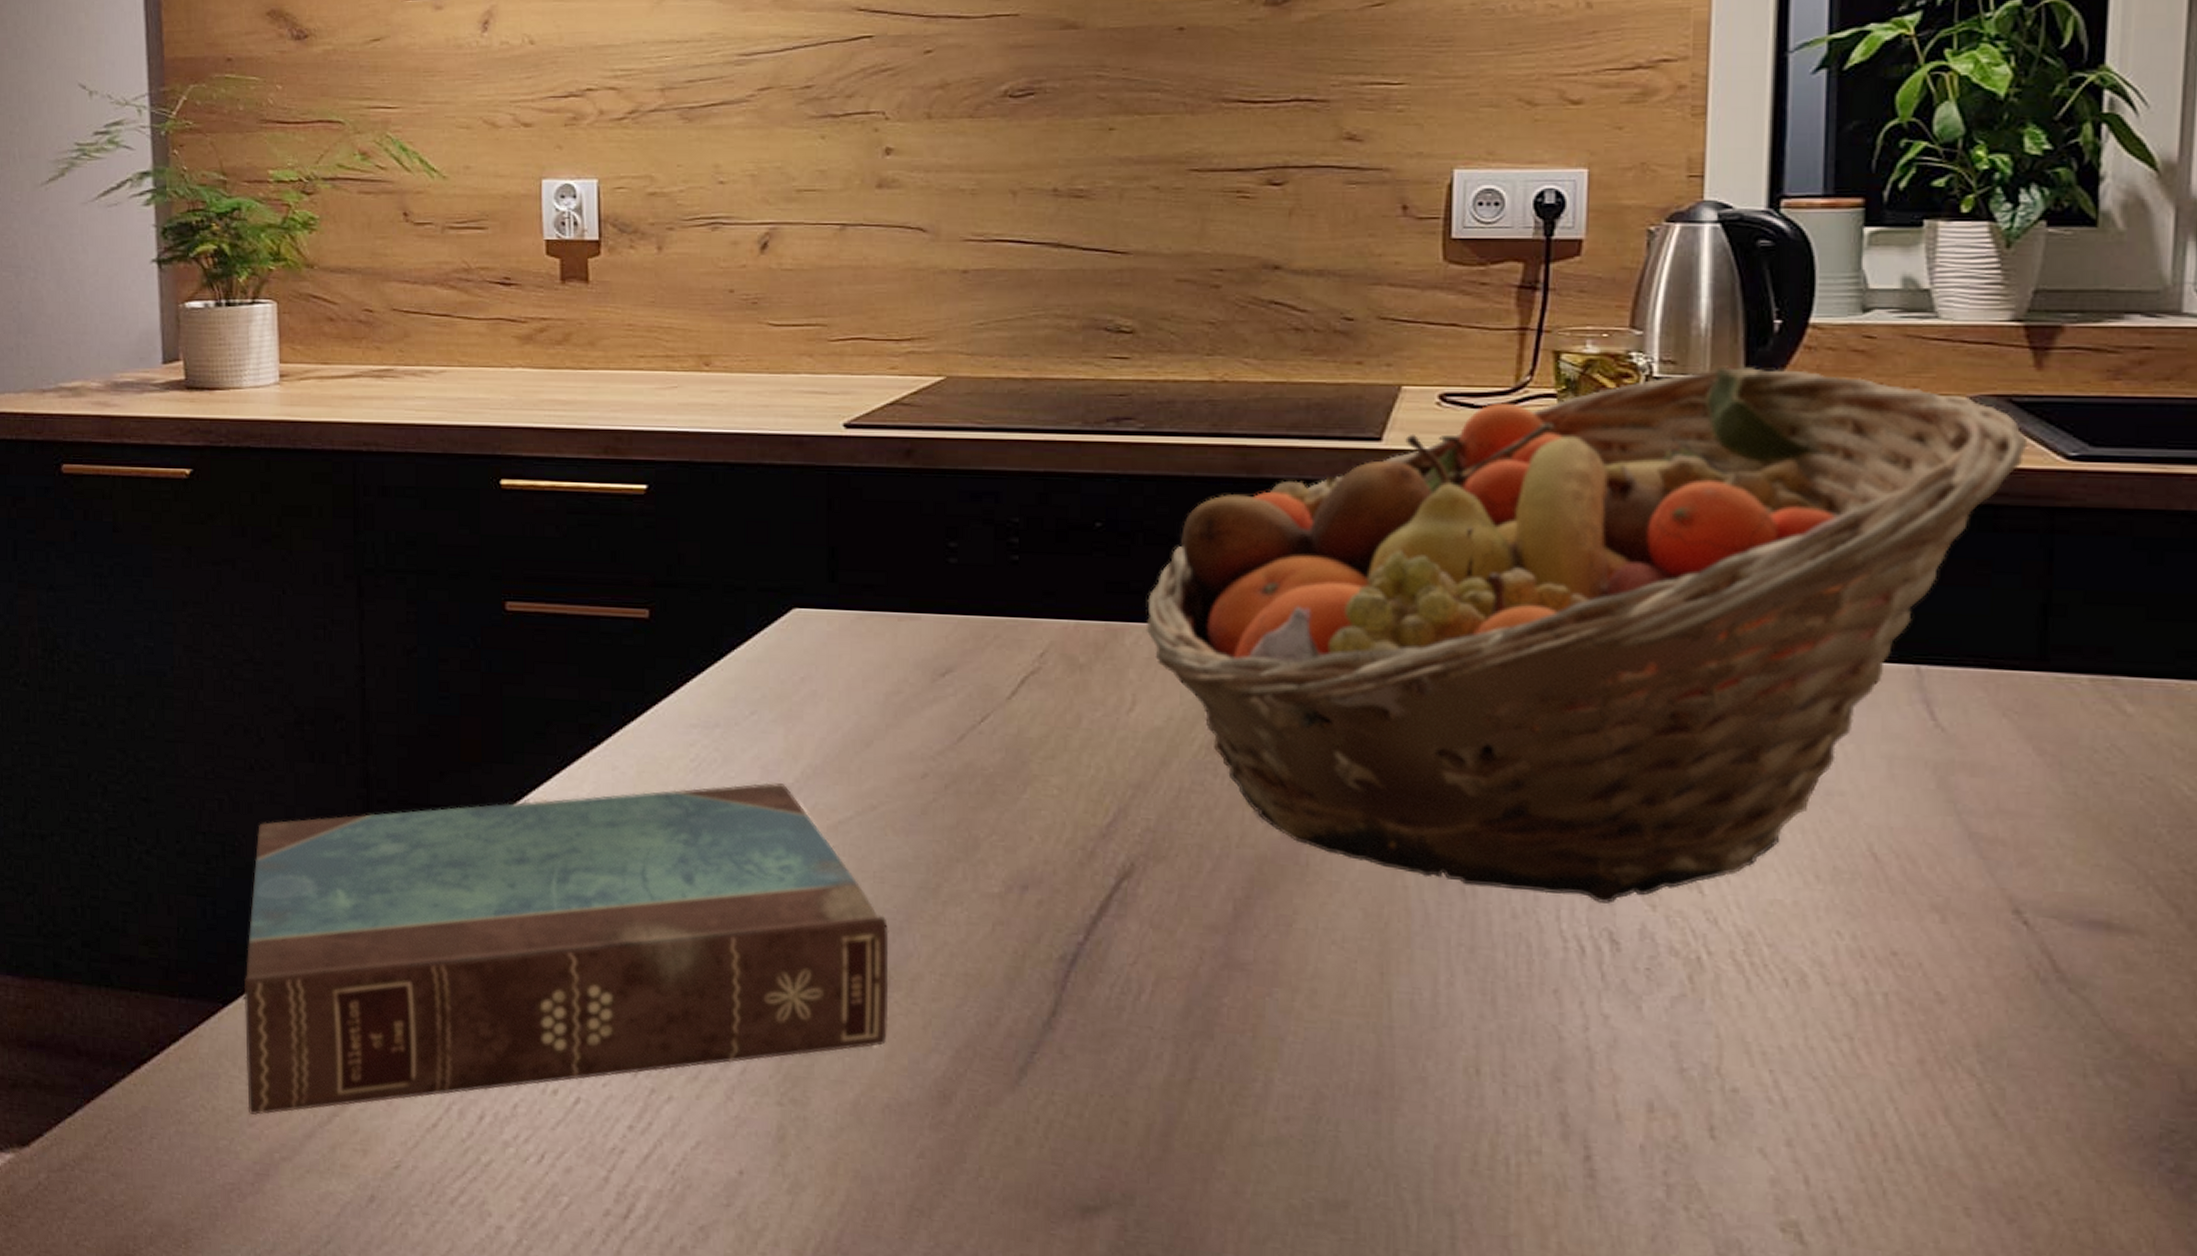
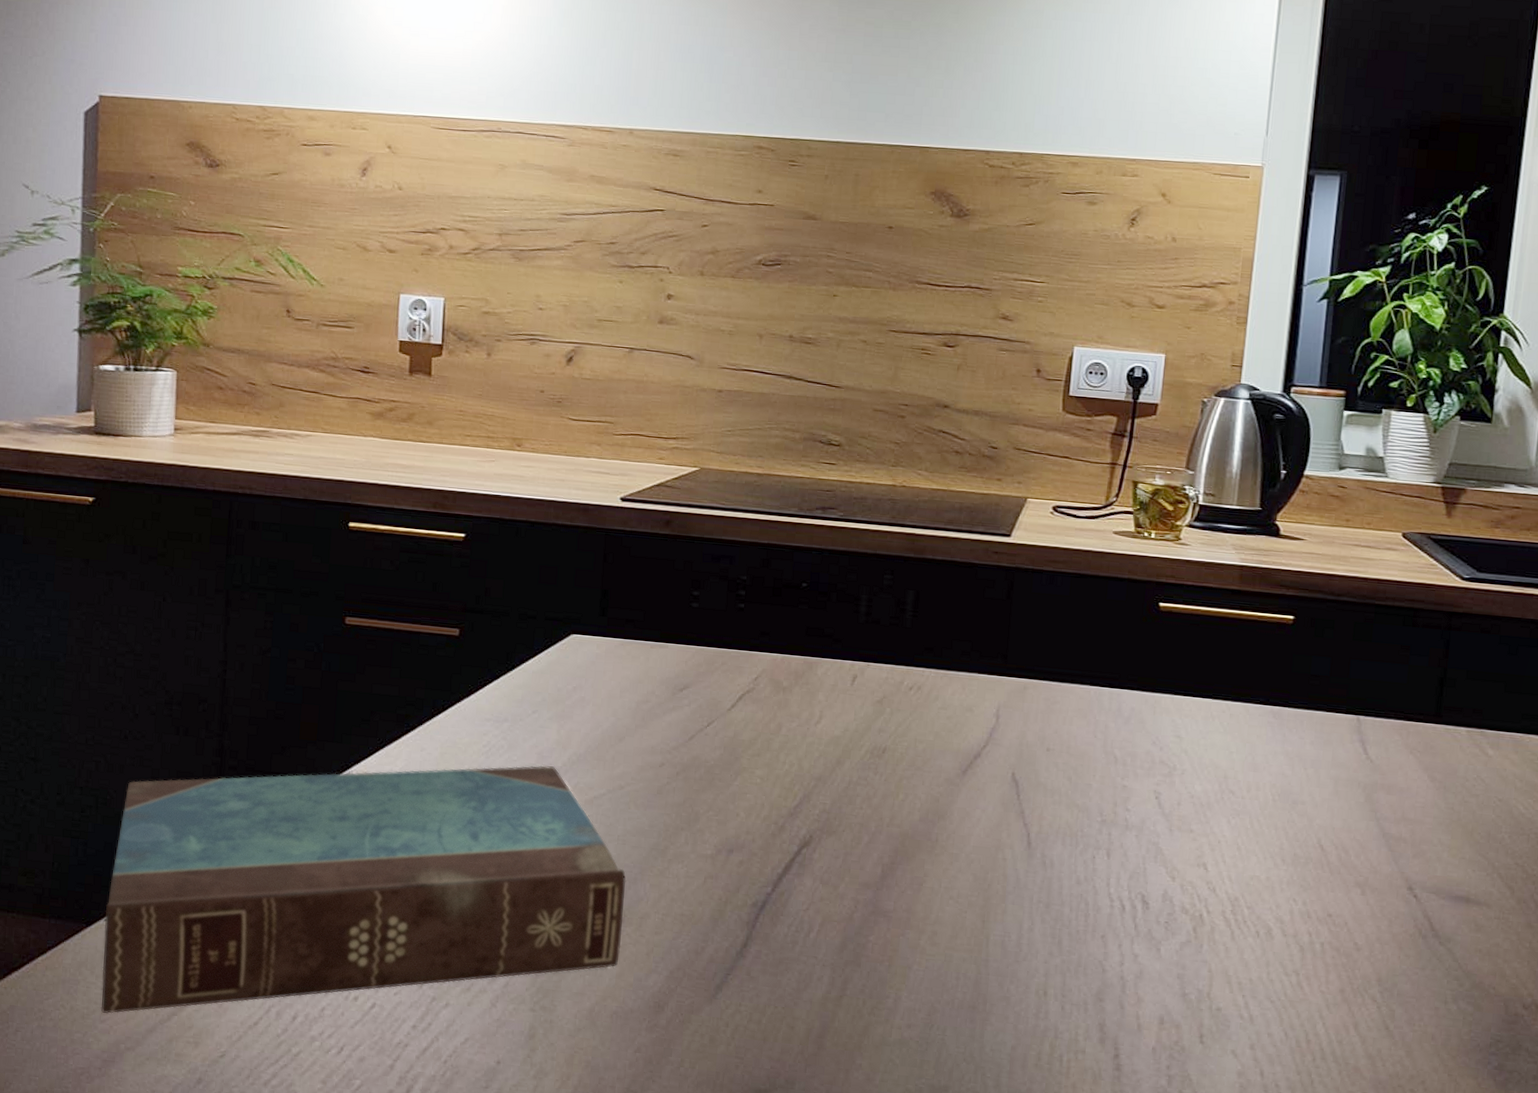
fruit basket: present [1145,367,2028,904] -> none [833,501,1439,875]

